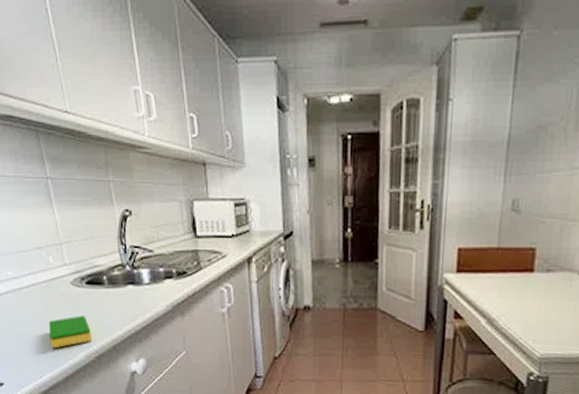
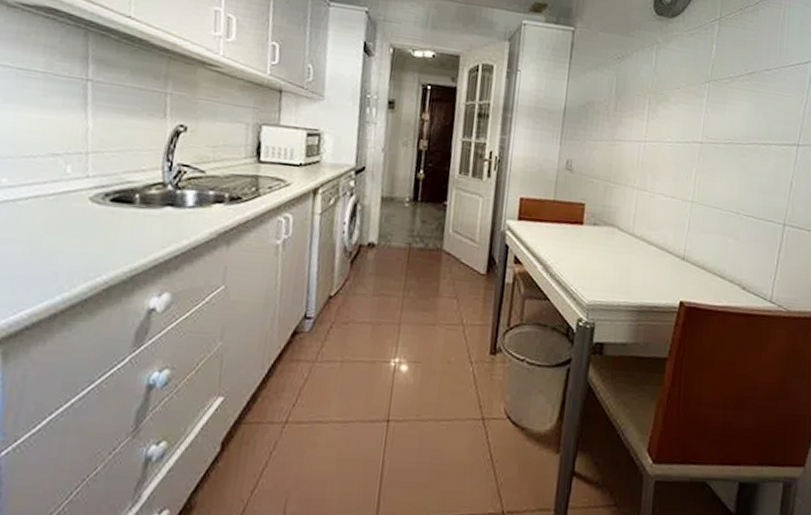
dish sponge: present [49,315,93,349] -> none [41,237,105,277]

